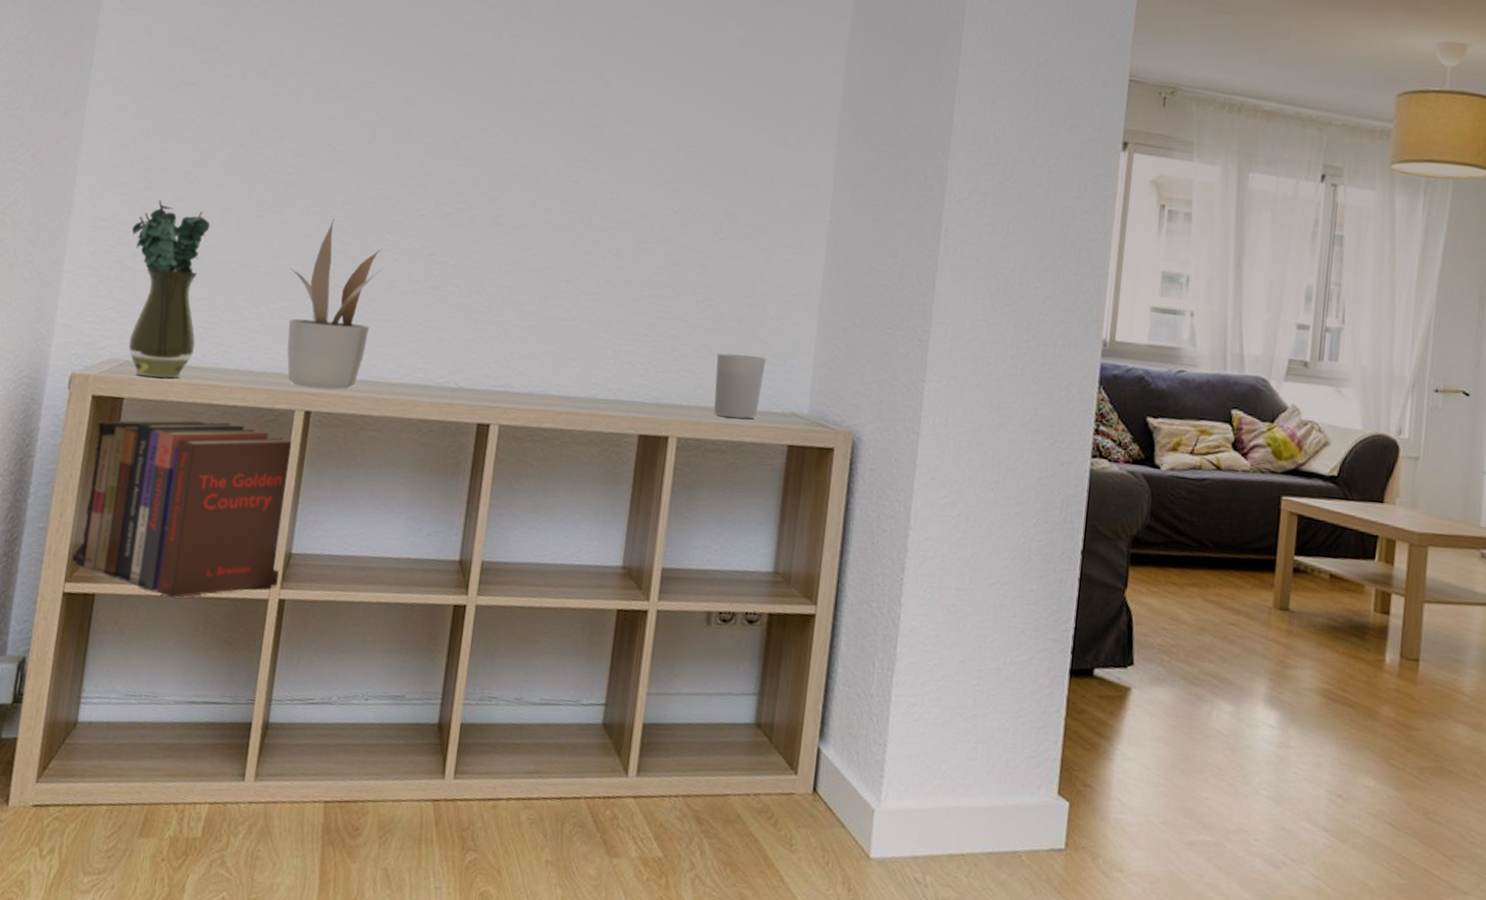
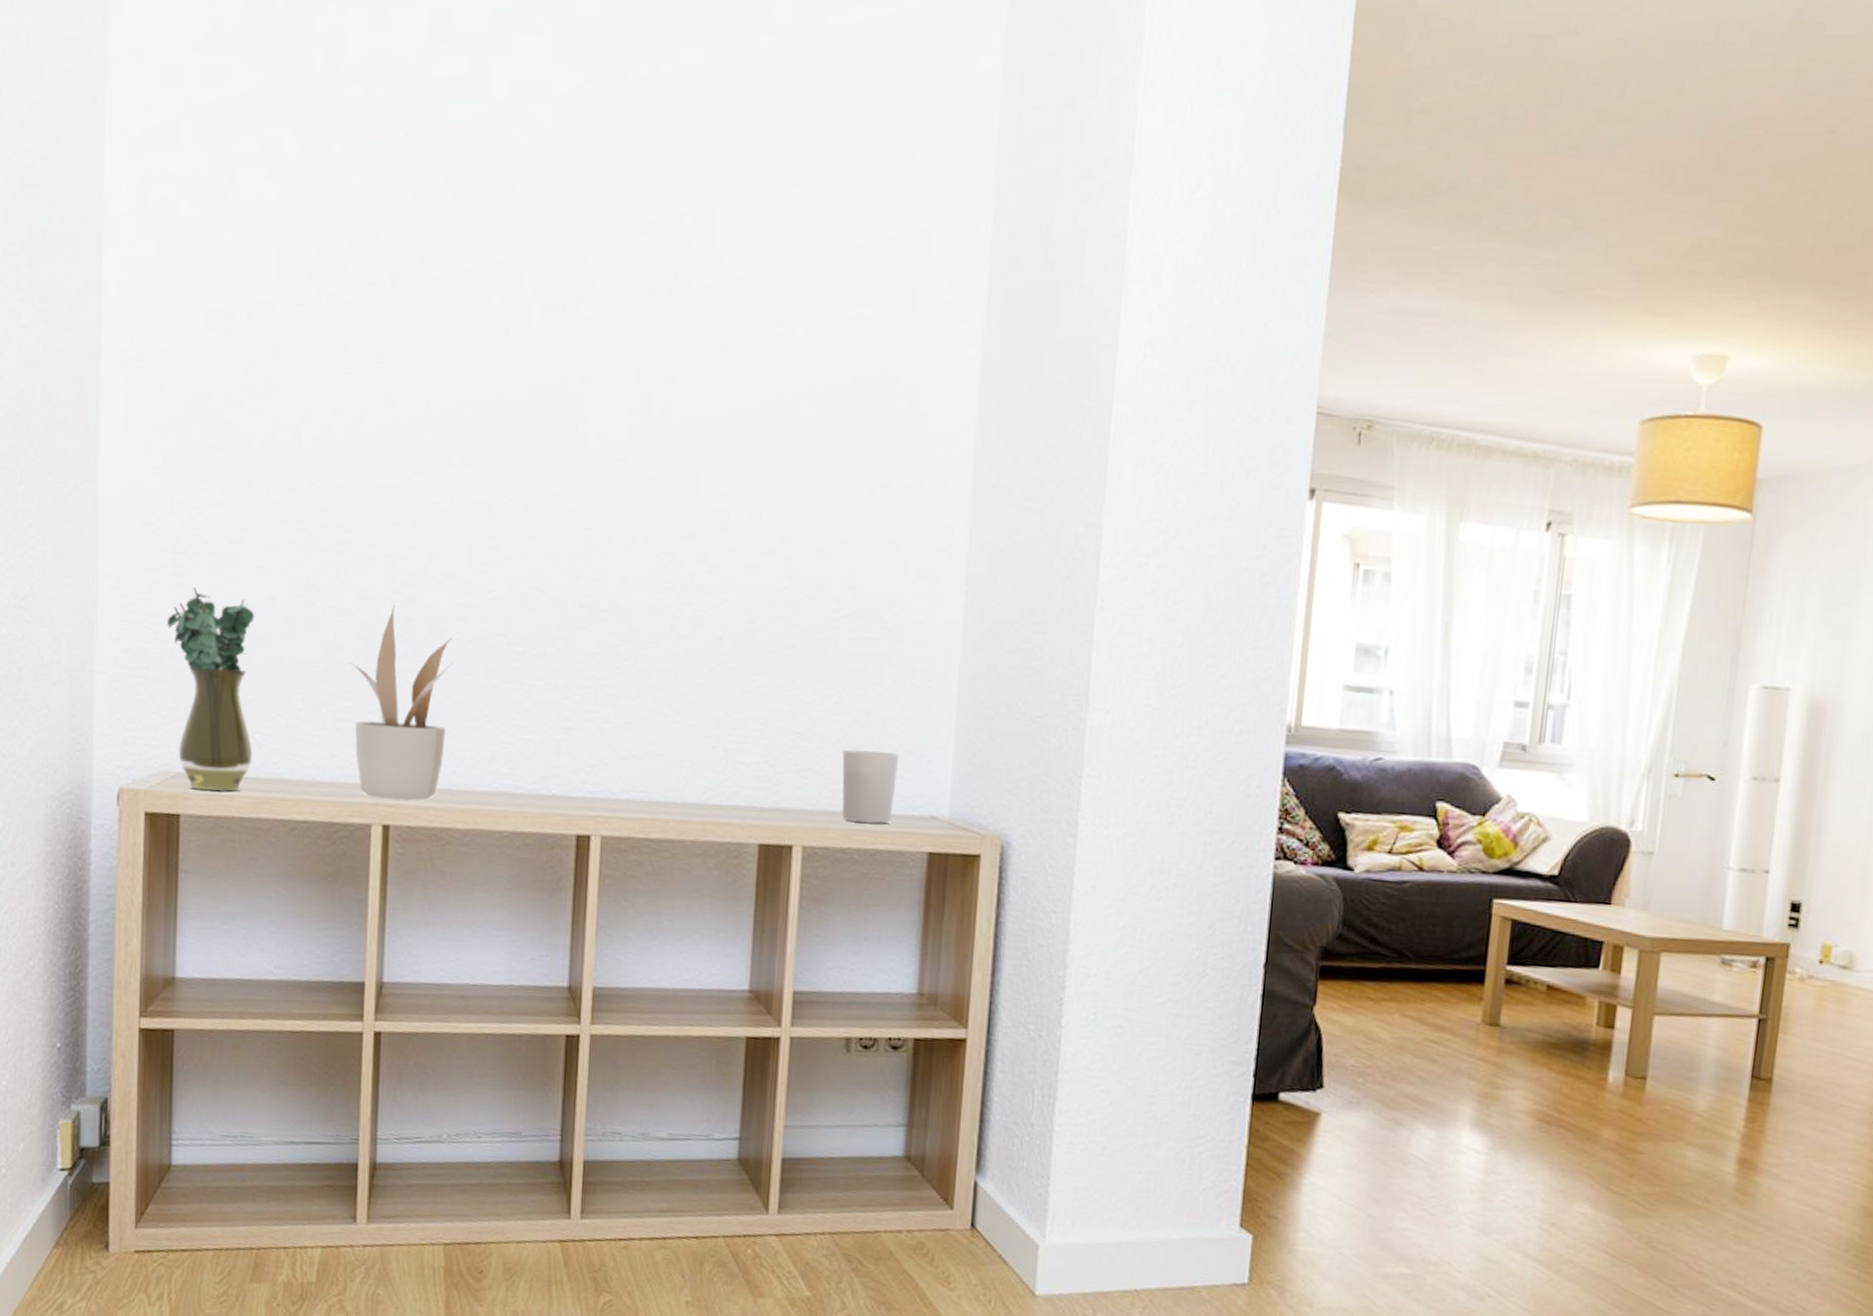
books: present [72,419,292,598] -> none [145,837,372,1032]

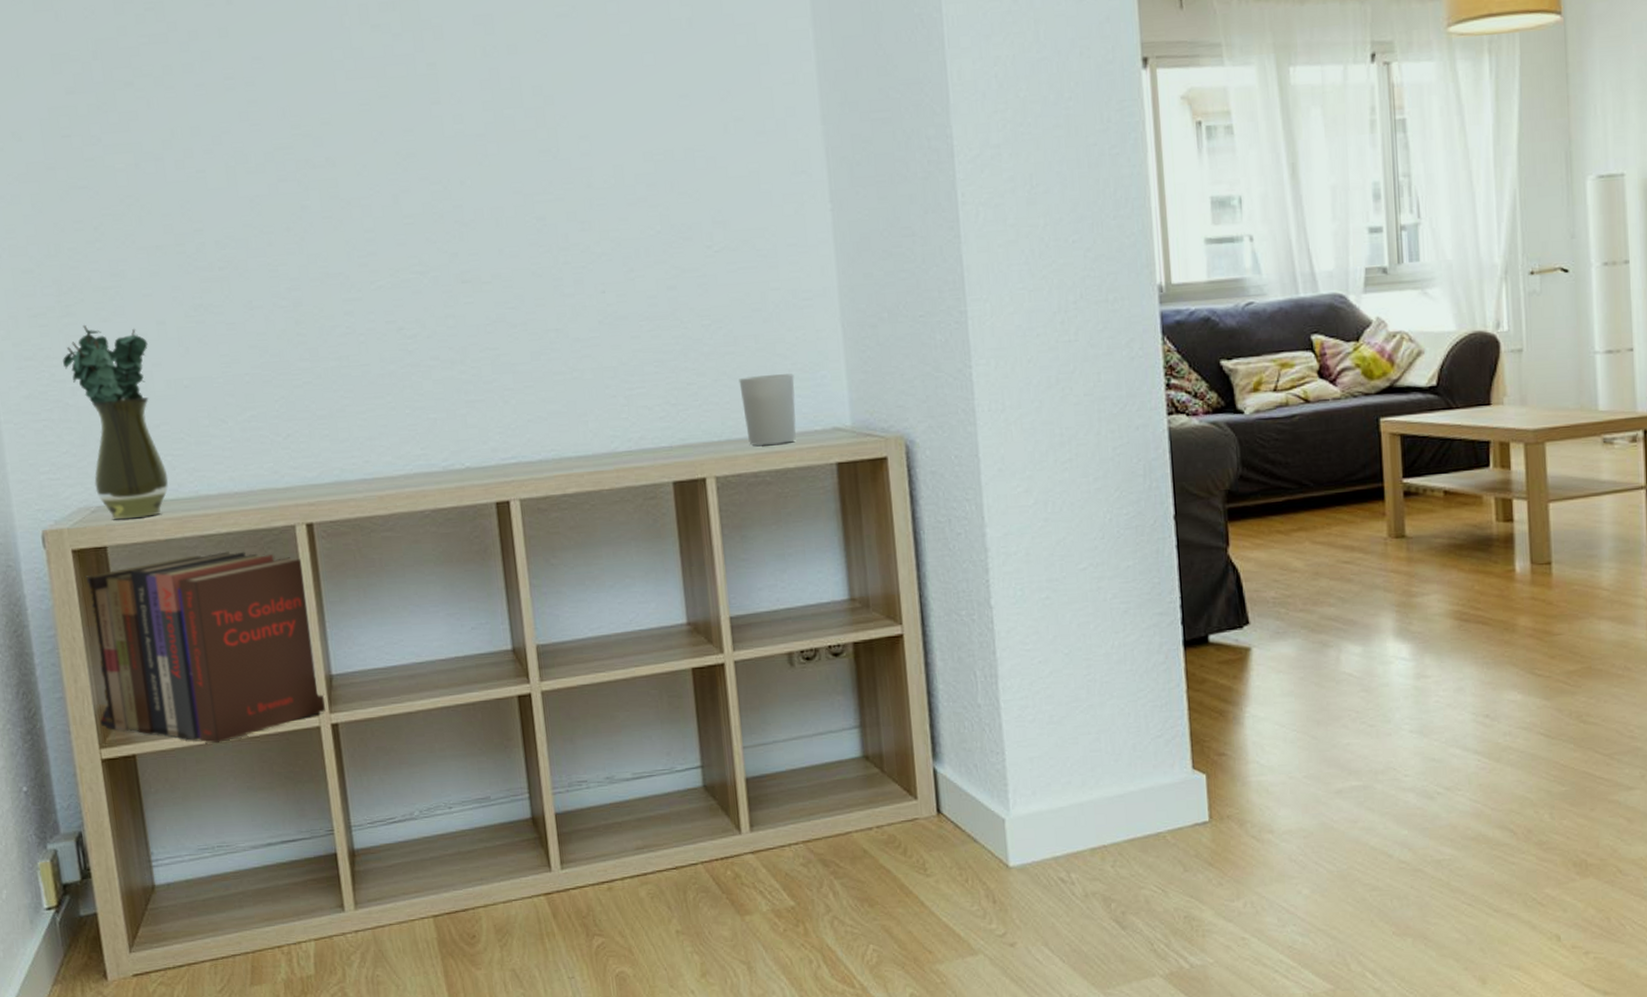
books: none [145,837,372,1032] -> present [85,551,326,744]
potted plant: present [350,604,454,800] -> none [248,310,355,499]

